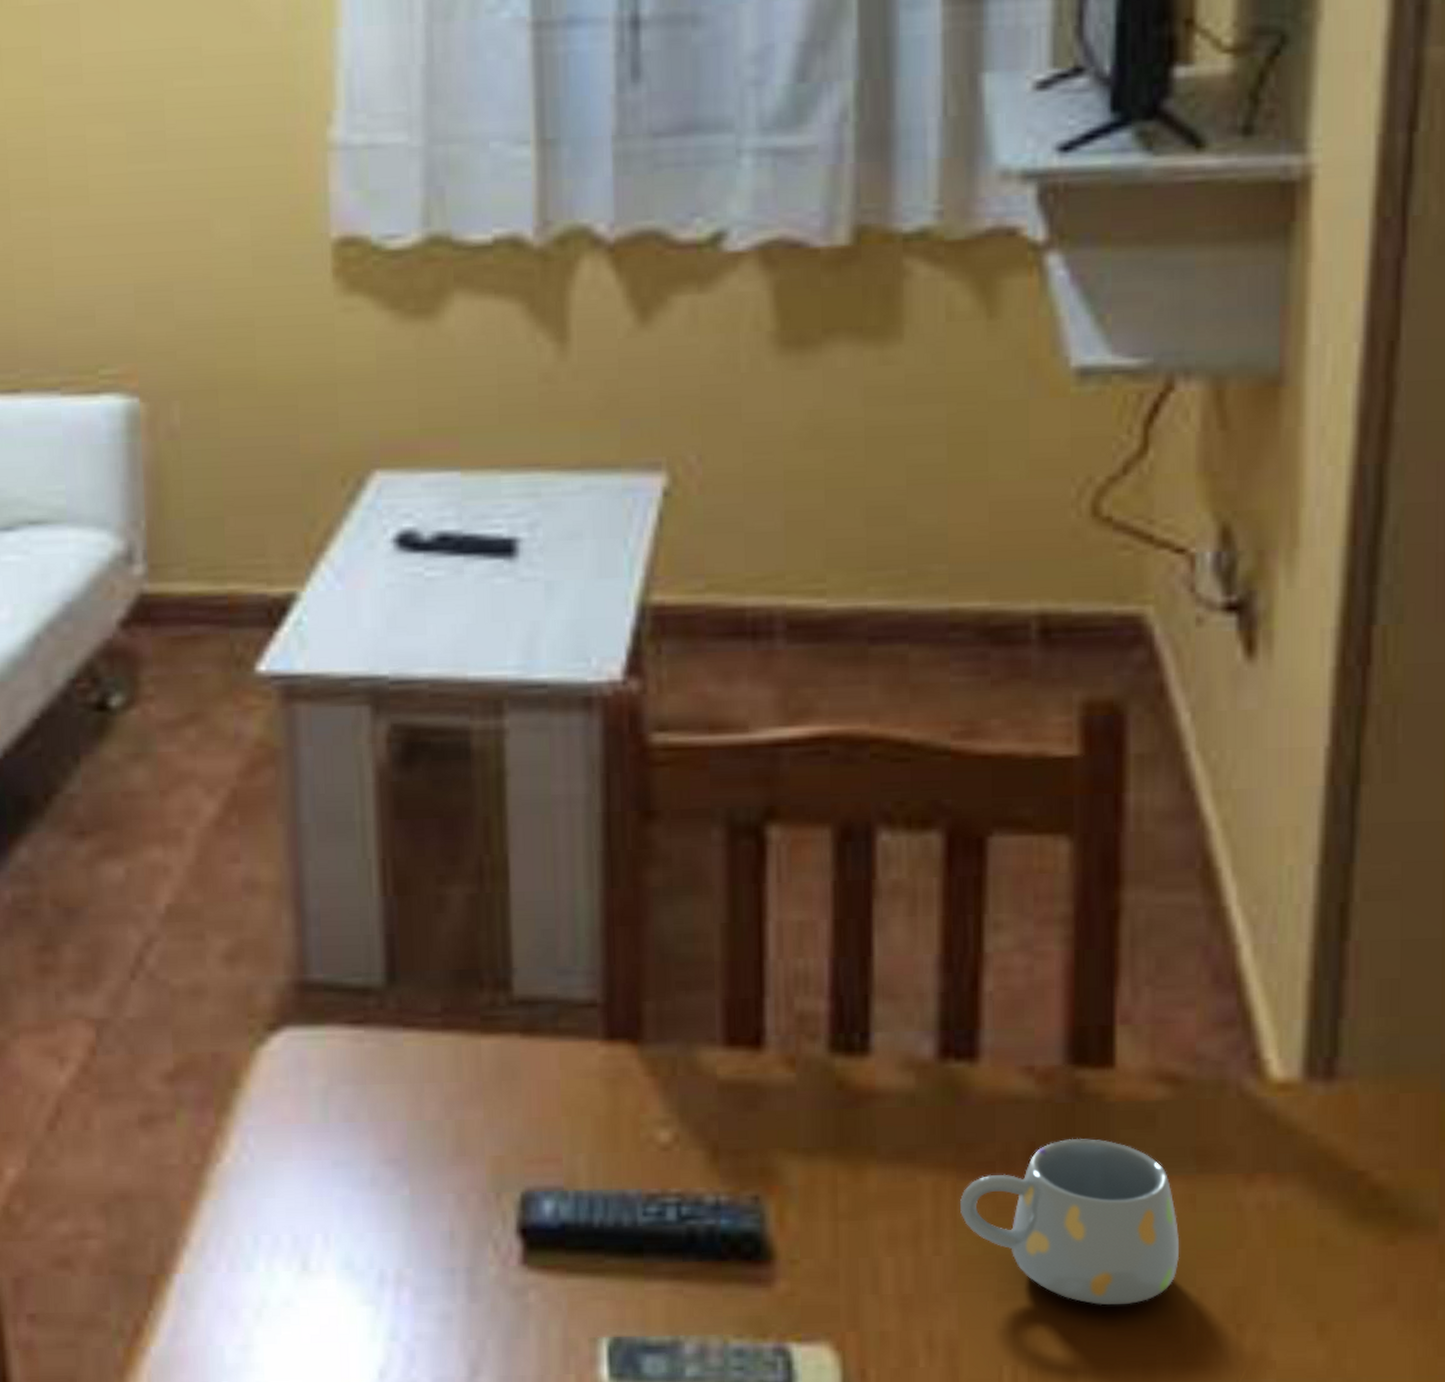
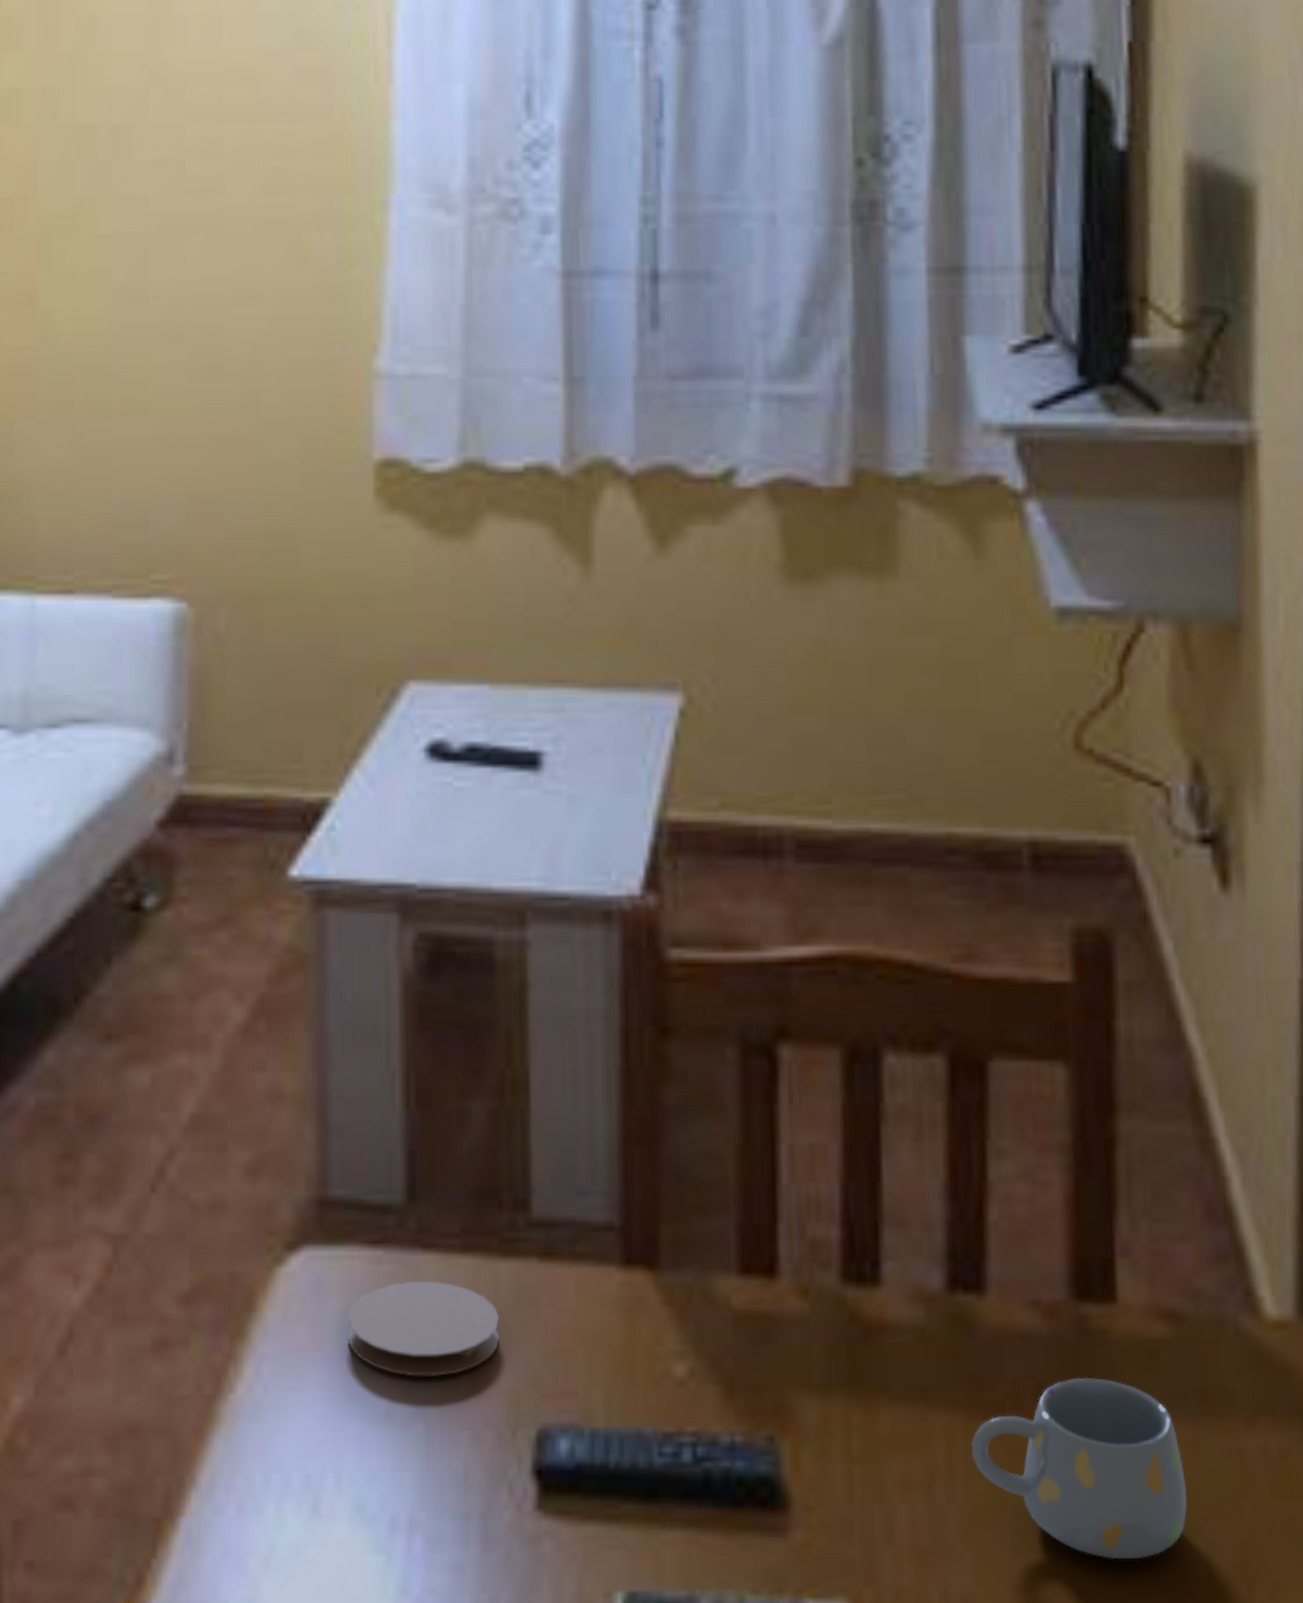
coaster: none [330,1057,482,1146] -> present [347,1281,499,1377]

